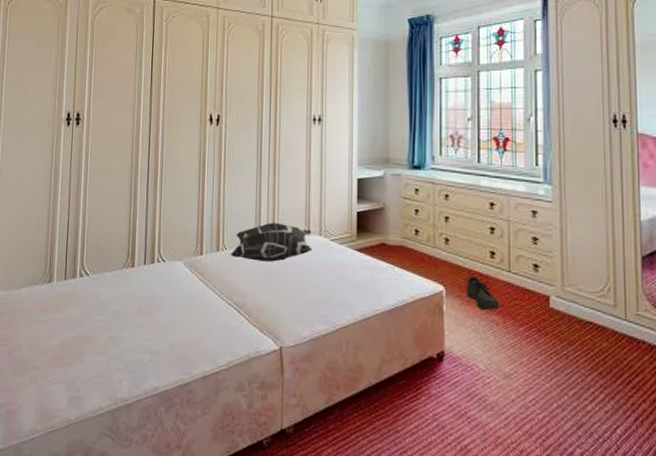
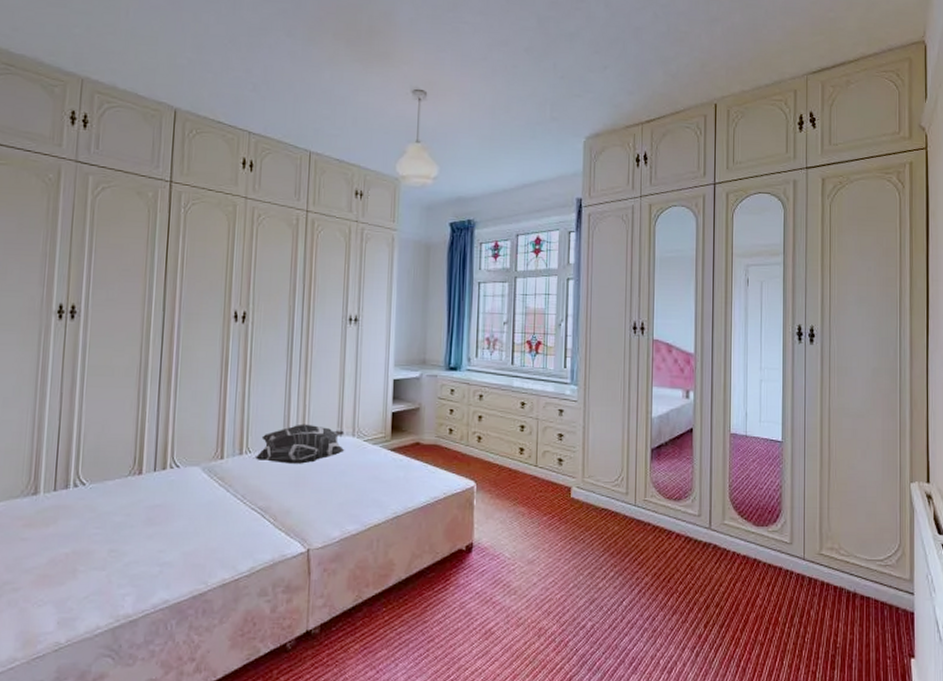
arctic: present [464,273,499,311] -> none [494,469,526,503]

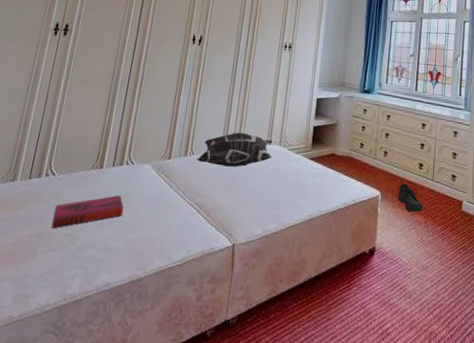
hardback book: none [90,503,173,545] -> present [51,195,124,229]
arctic: none [494,469,526,503] -> present [396,181,423,213]

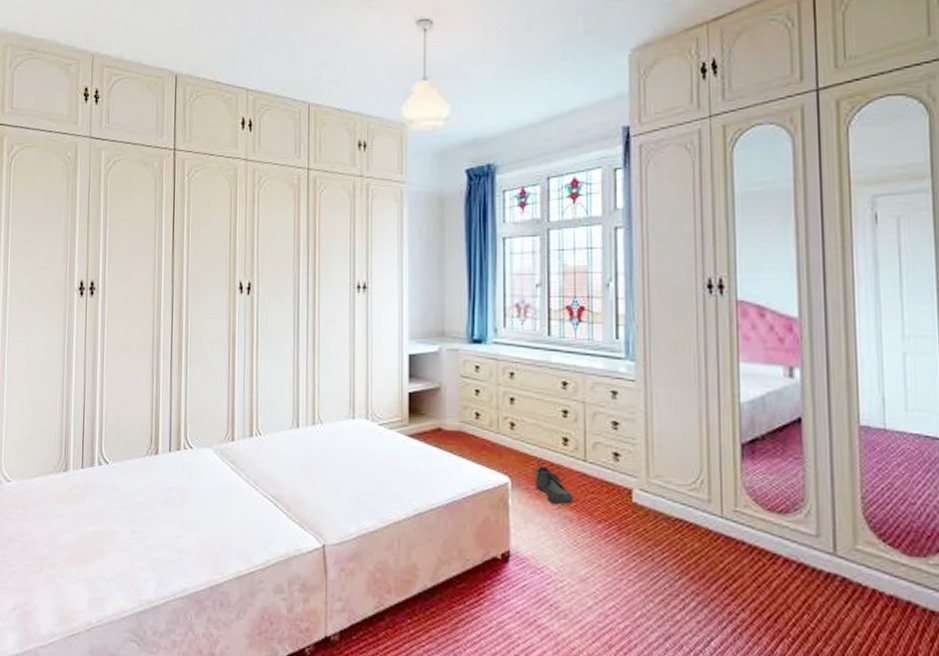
hardback book: present [51,195,124,229] -> none [114,485,189,525]
decorative pillow: present [196,132,273,167] -> none [265,404,358,449]

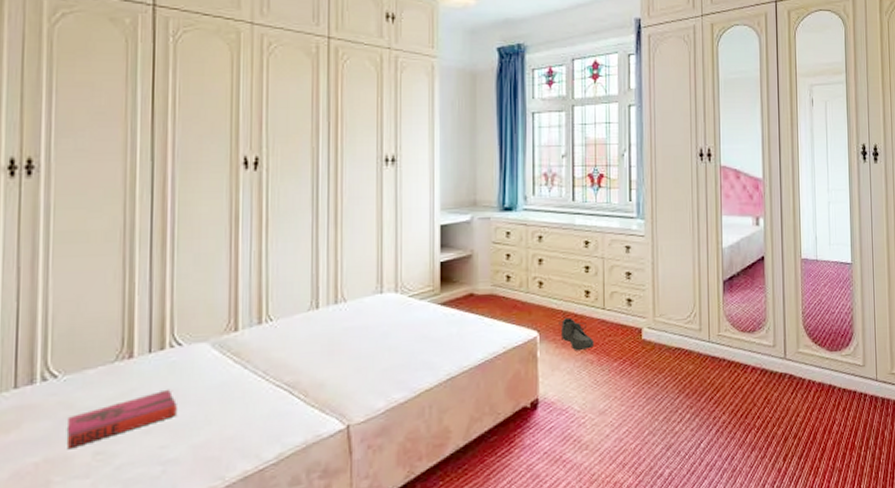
hardback book: none [114,485,189,525] -> present [66,389,177,450]

